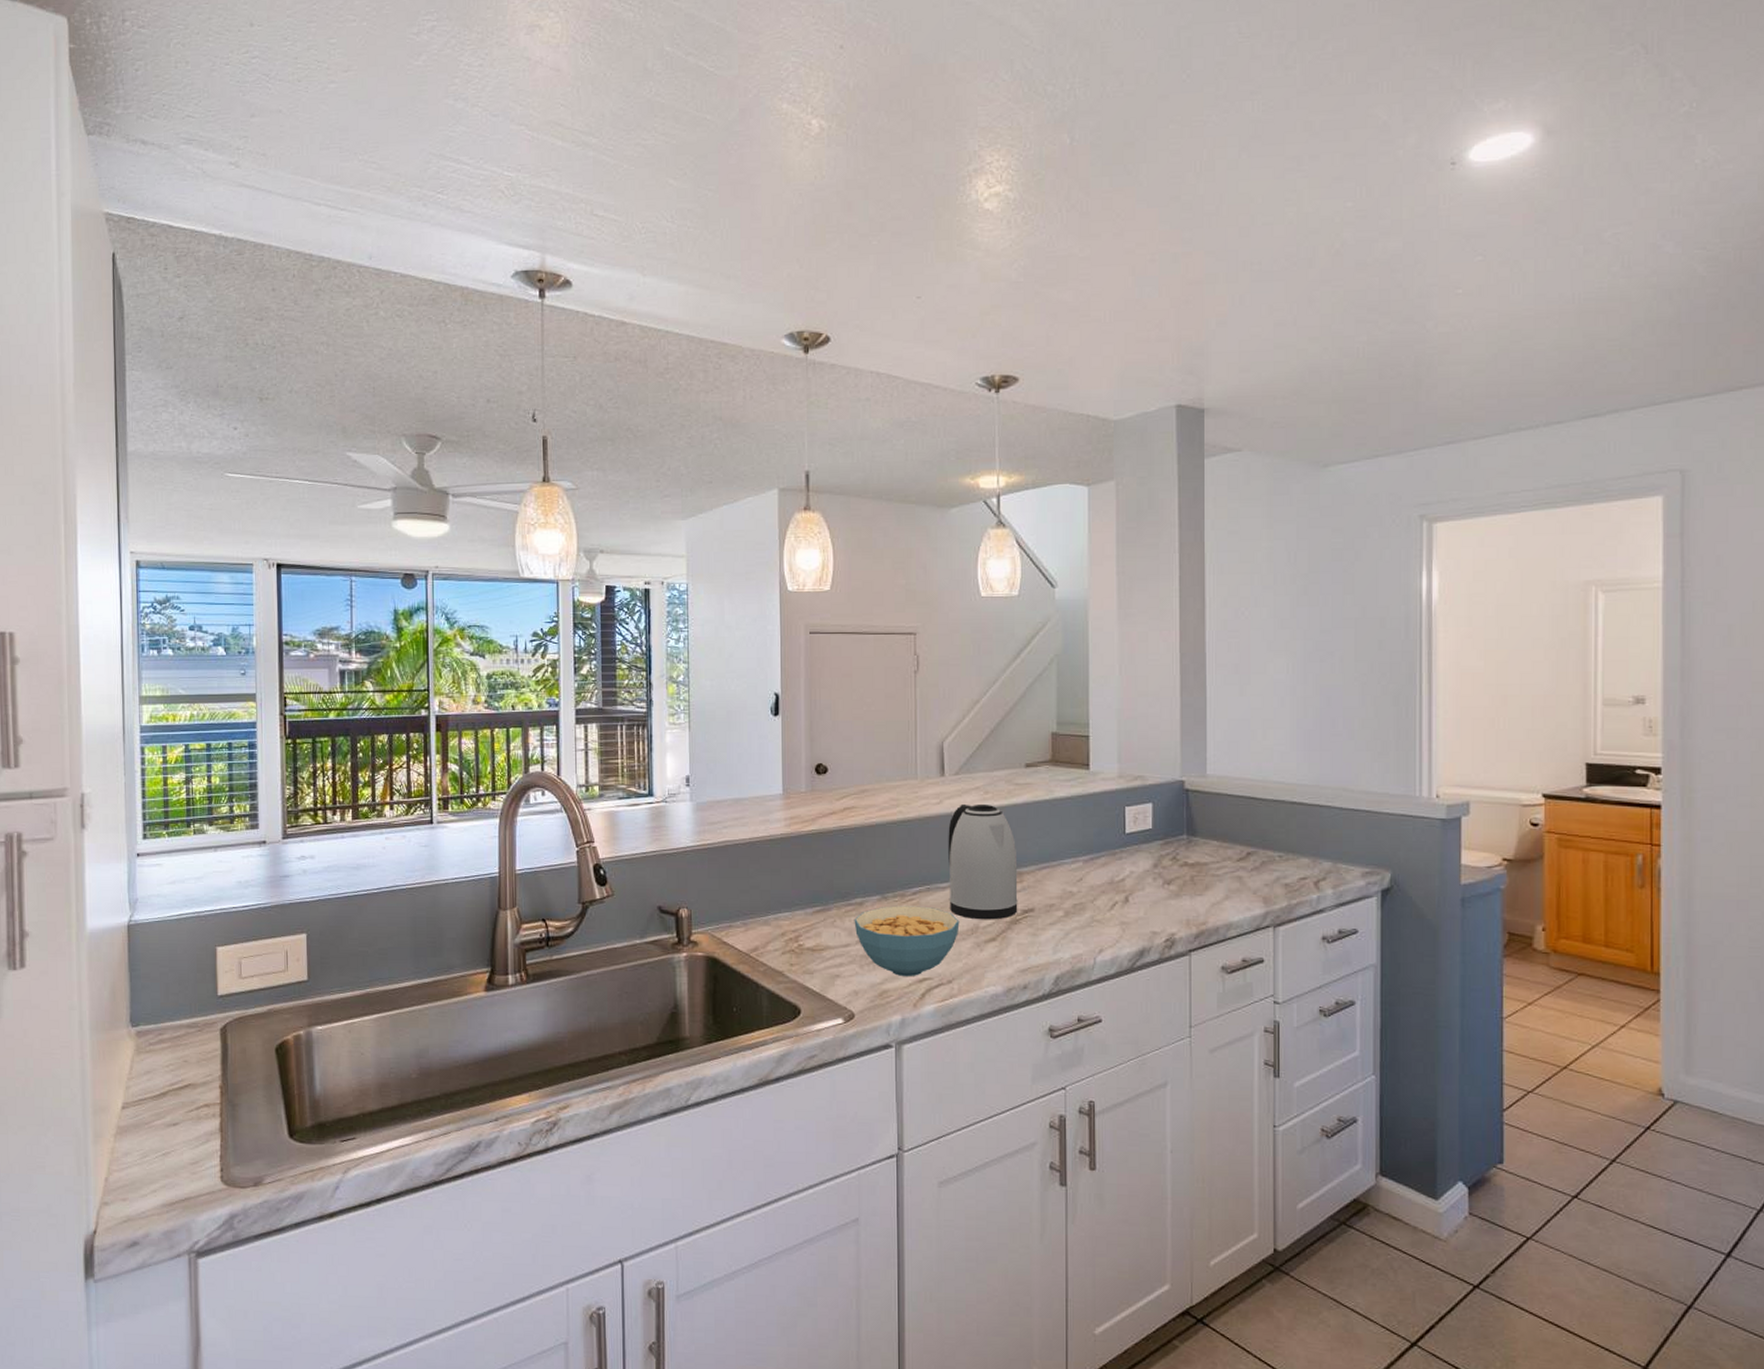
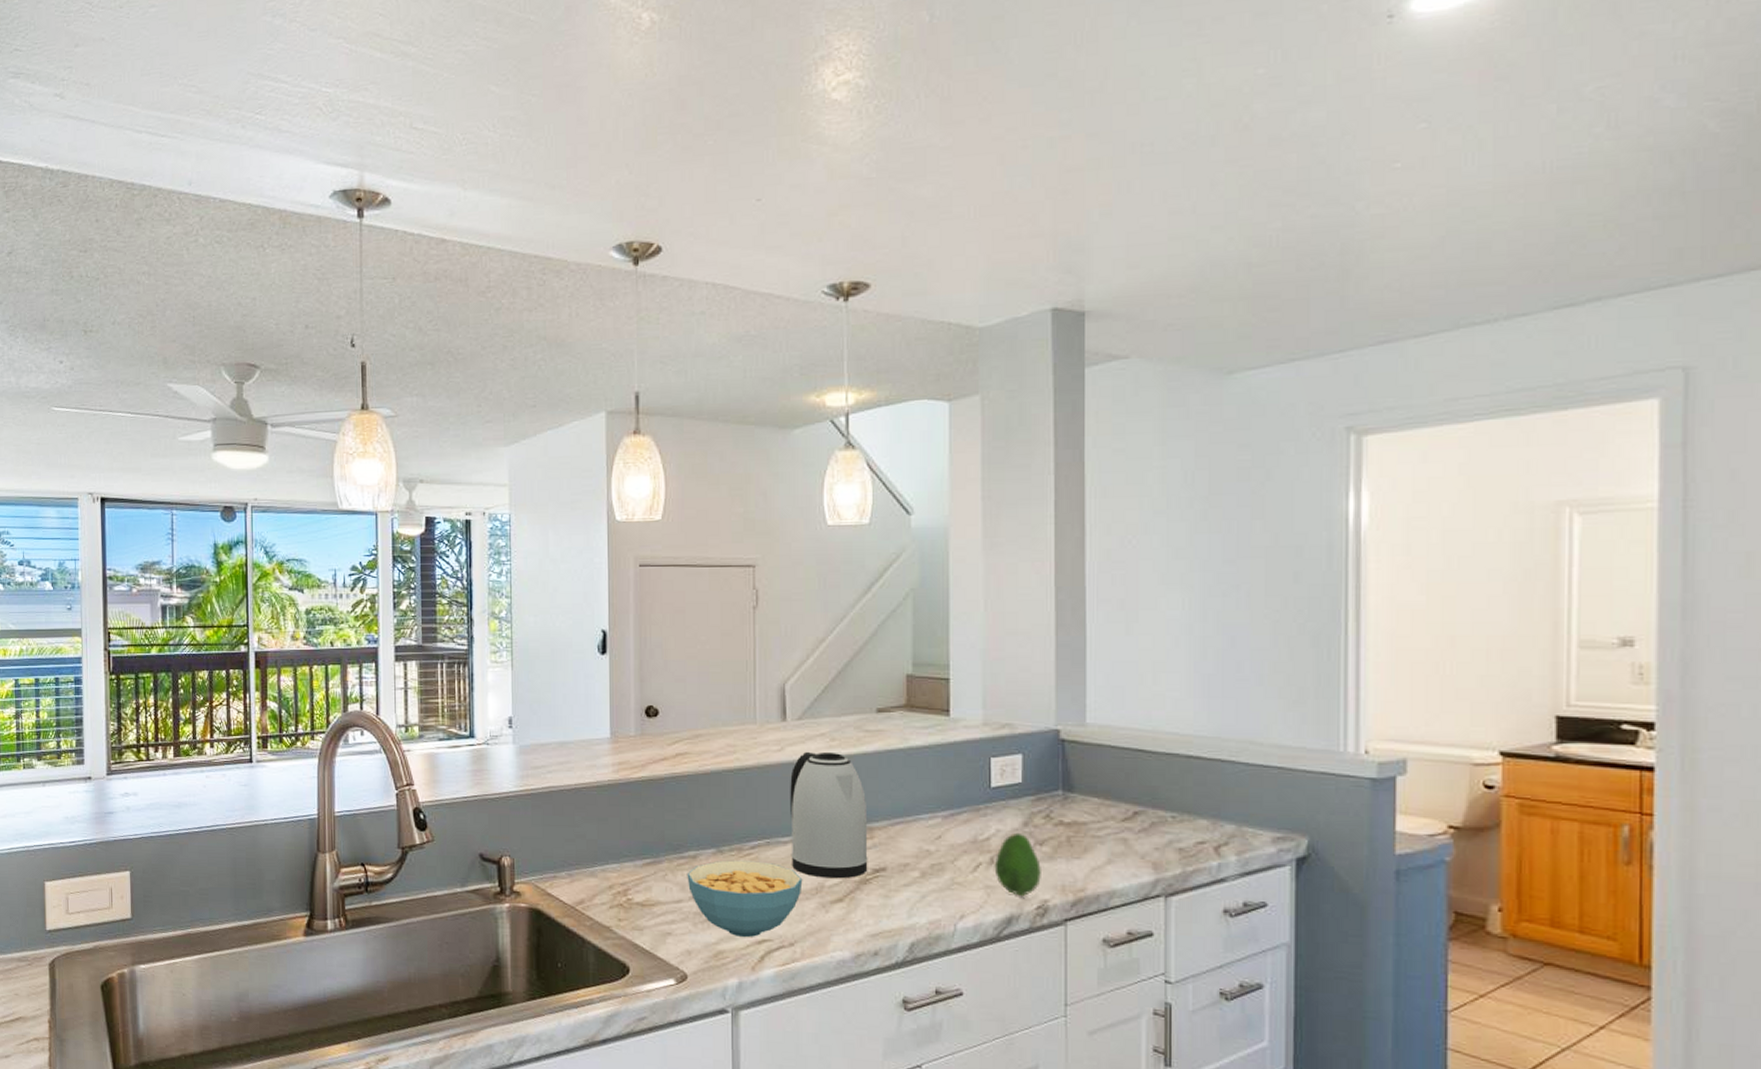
fruit: none [1128,873,1169,930] -> present [994,832,1041,896]

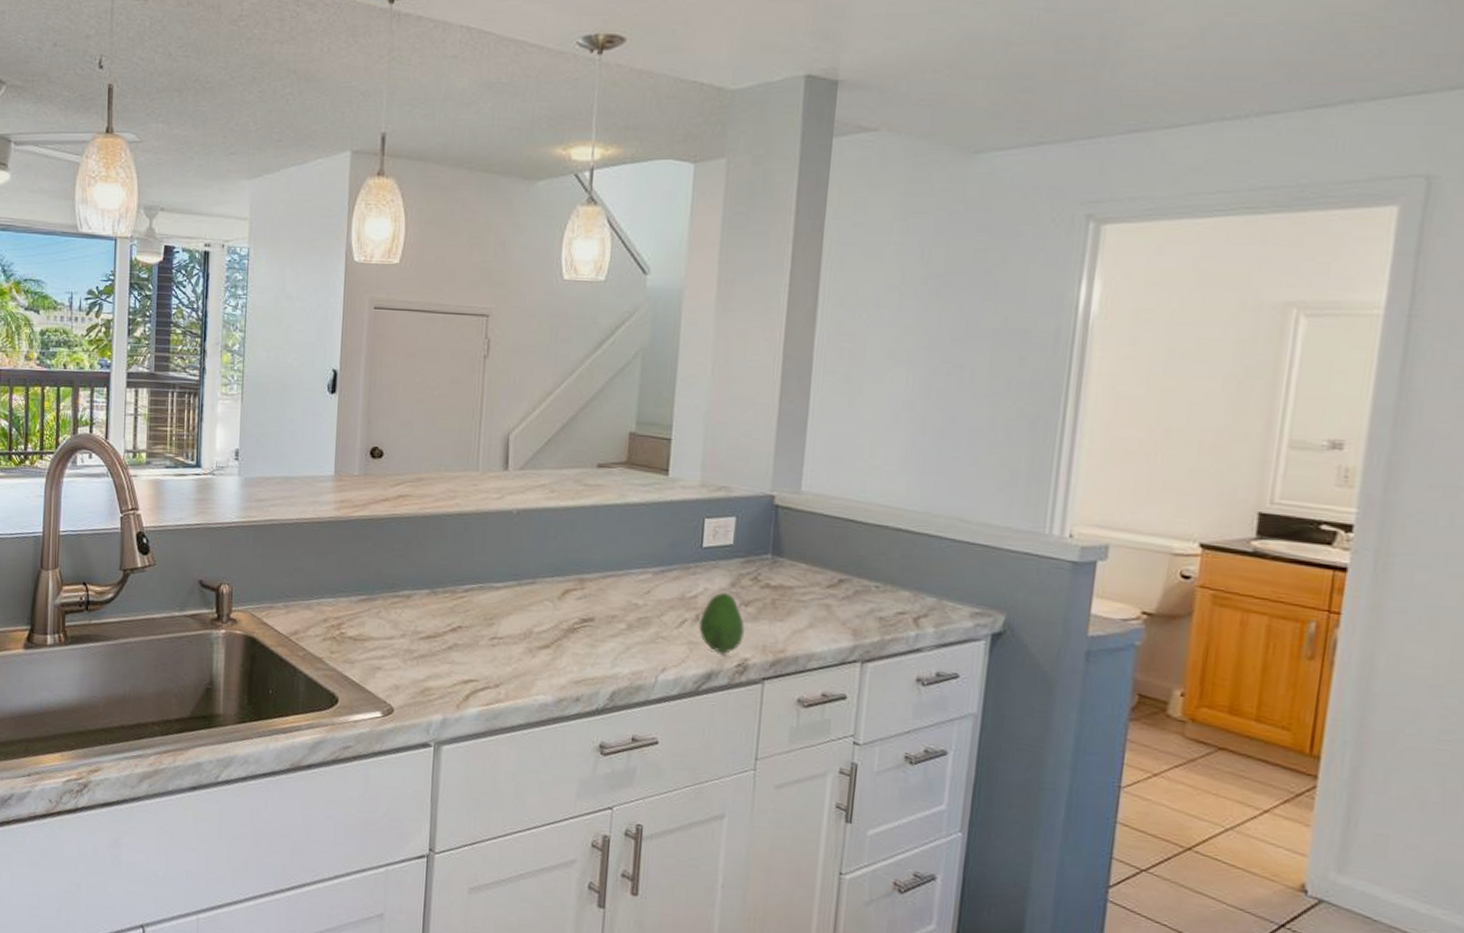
cereal bowl: present [687,860,803,938] -> none [400,601,512,677]
kettle: present [790,751,868,879] -> none [502,502,581,626]

